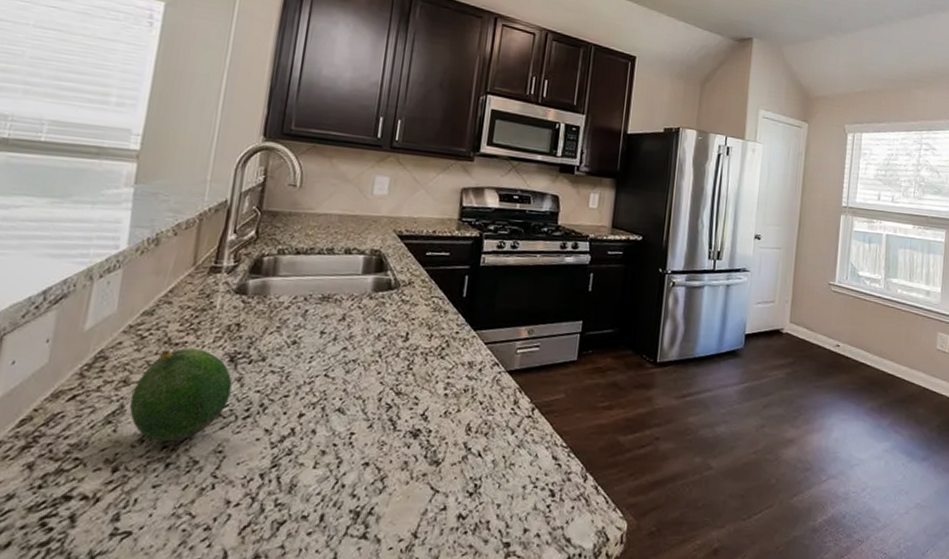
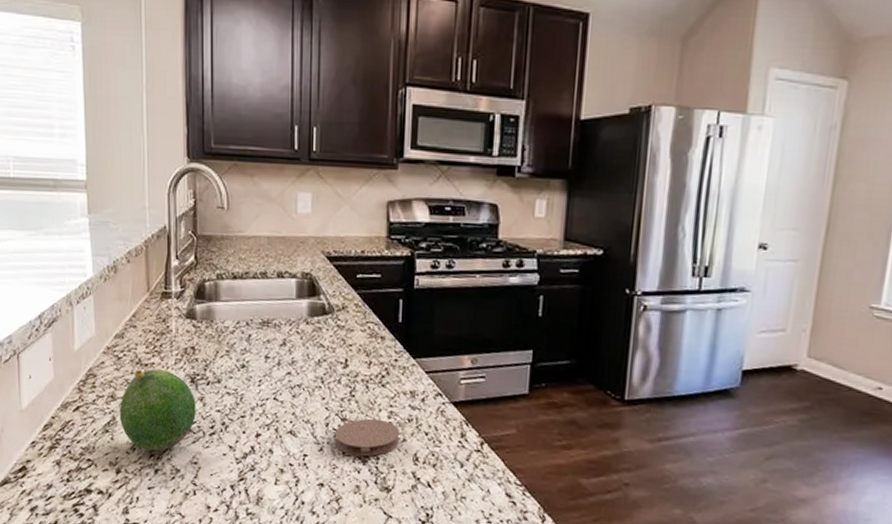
coaster: none [385,390,455,431] -> present [334,418,400,457]

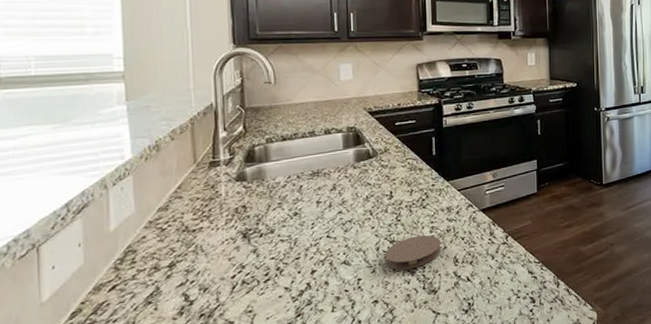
fruit: present [119,369,196,451] -> none [163,231,250,312]

